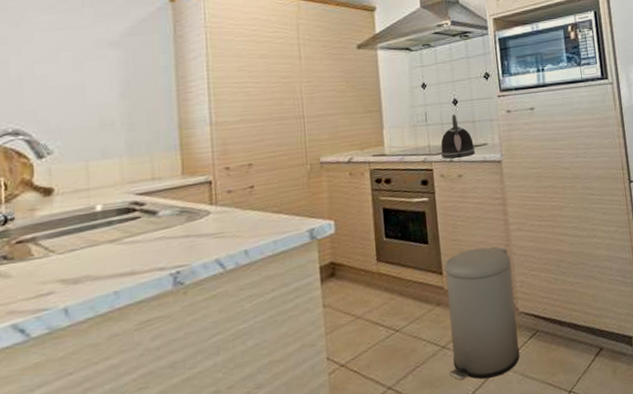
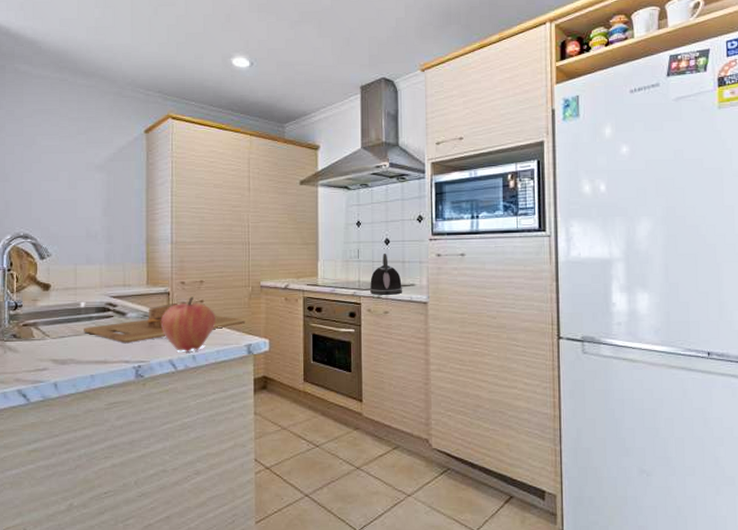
cutting board: none [102,193,306,248] -> present [84,304,246,344]
fruit: none [203,182,270,248] -> present [161,296,216,353]
pedal bin: present [445,246,520,381] -> none [361,382,430,504]

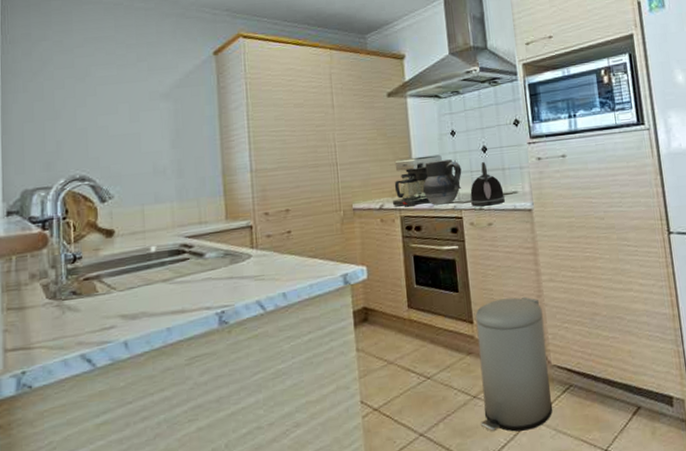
cutting board: present [84,304,246,344] -> none [156,237,340,289]
fruit: present [161,296,216,353] -> none [245,227,306,290]
coffee maker: none [298,243,346,289] -> present [393,154,442,207]
ceramic jug: none [327,248,364,290] -> present [423,159,462,205]
pedal bin: none [361,382,430,504] -> present [475,296,553,432]

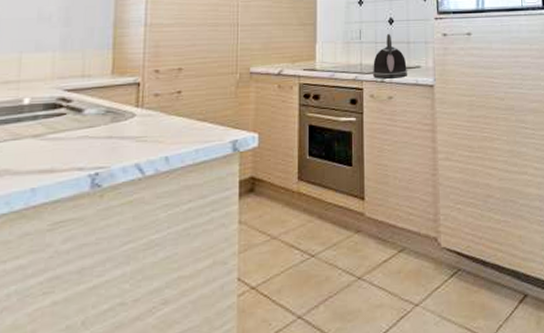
coffee maker: present [393,154,442,207] -> none [293,23,347,74]
ceramic jug: present [423,159,462,205] -> none [325,29,366,74]
pedal bin: present [475,296,553,432] -> none [362,174,439,317]

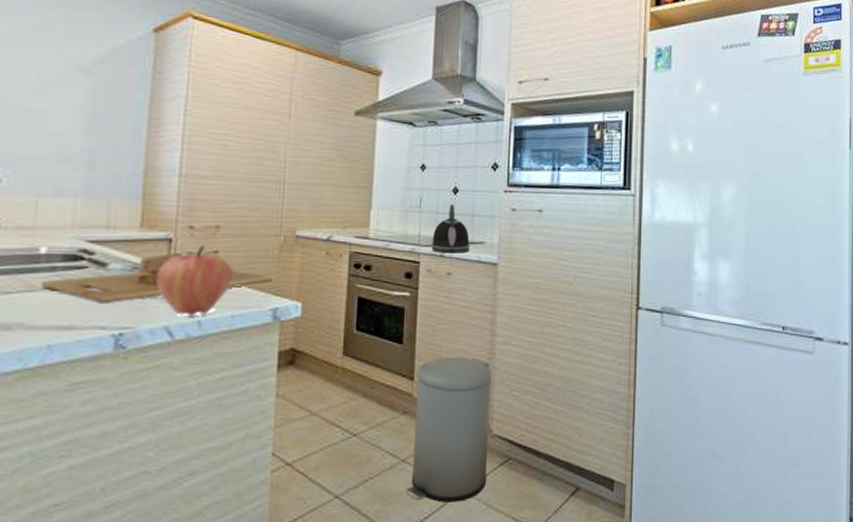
cutting board: none [25,96,232,147] -> present [42,253,273,304]
fruit: none [128,87,196,154] -> present [157,245,233,317]
pedal bin: none [362,174,439,317] -> present [404,357,492,503]

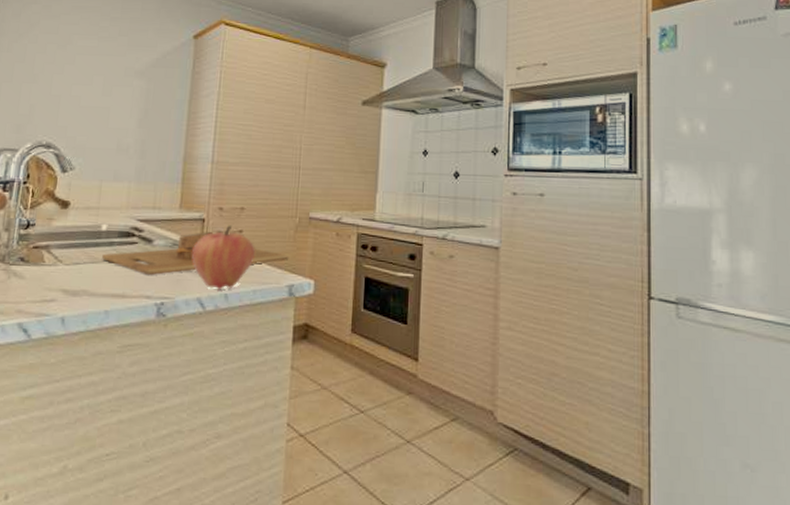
pedal bin: present [404,357,492,503] -> none [410,339,495,490]
kettle: present [431,203,471,253] -> none [433,187,472,237]

